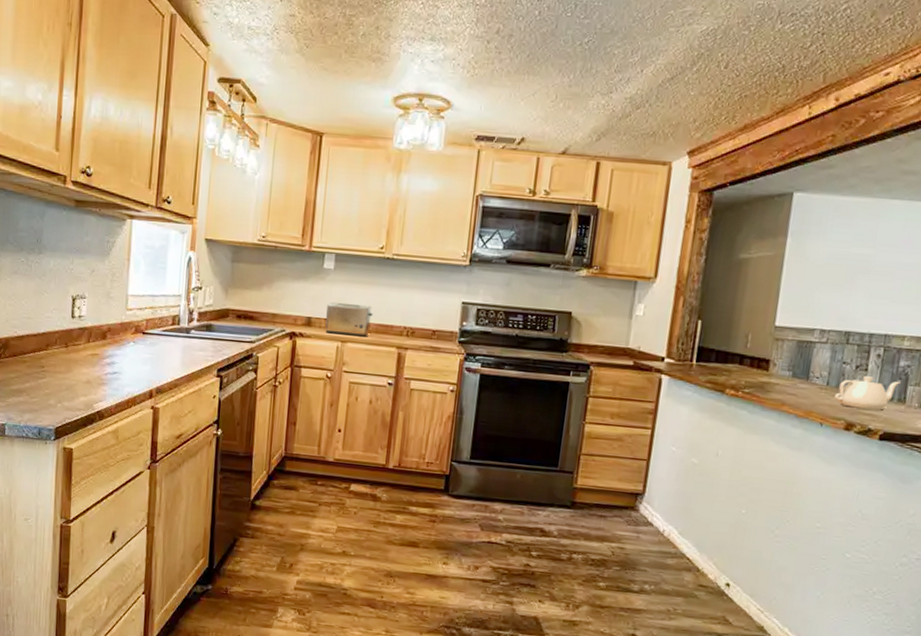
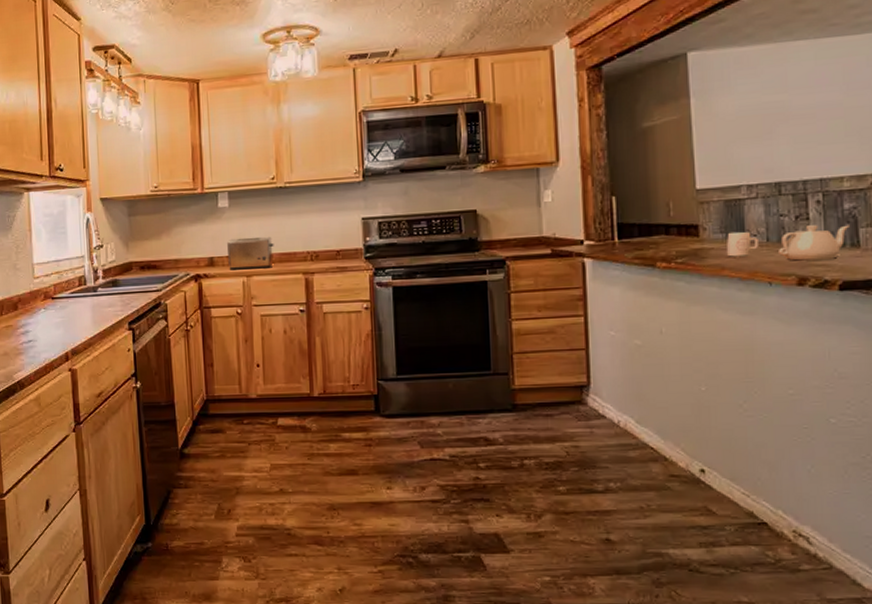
mug: none [790,371,820,396] -> present [727,231,759,257]

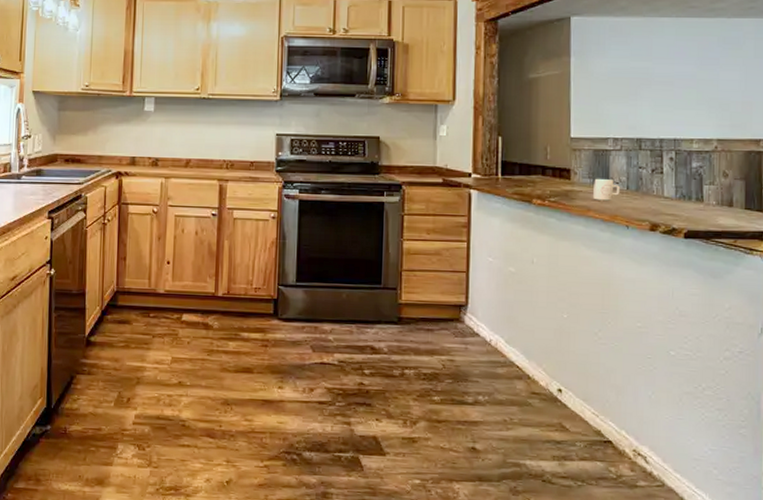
toaster: present [227,236,274,271] -> none [149,141,193,173]
teapot: present [779,224,851,261] -> none [636,179,697,211]

